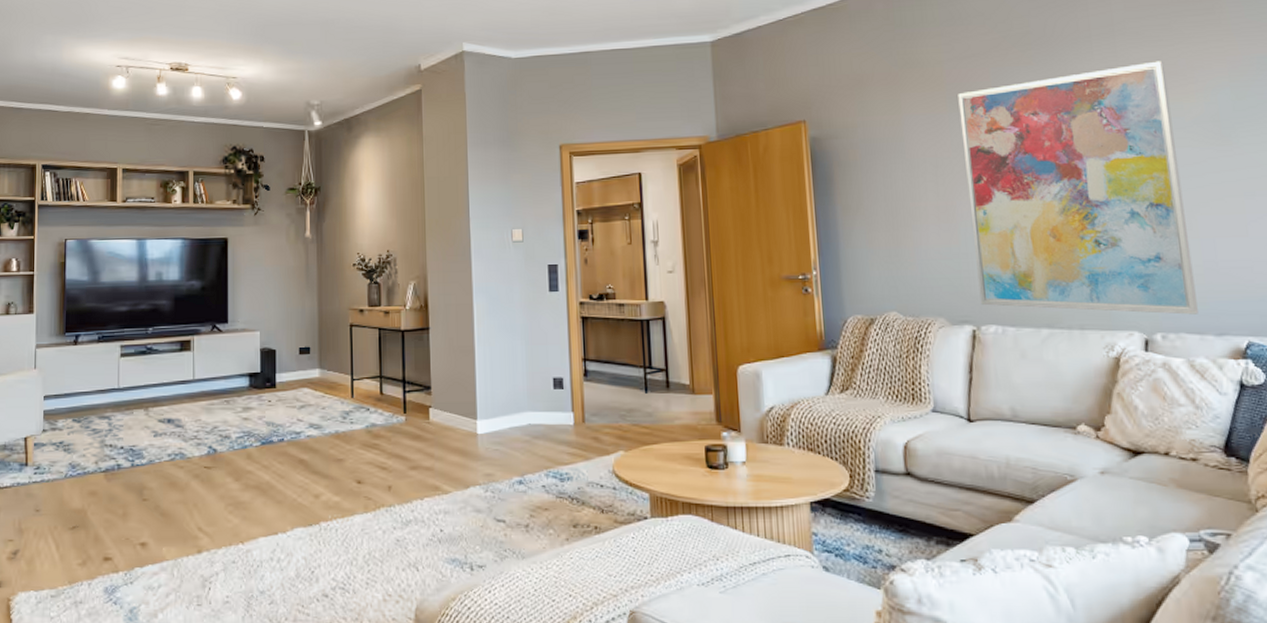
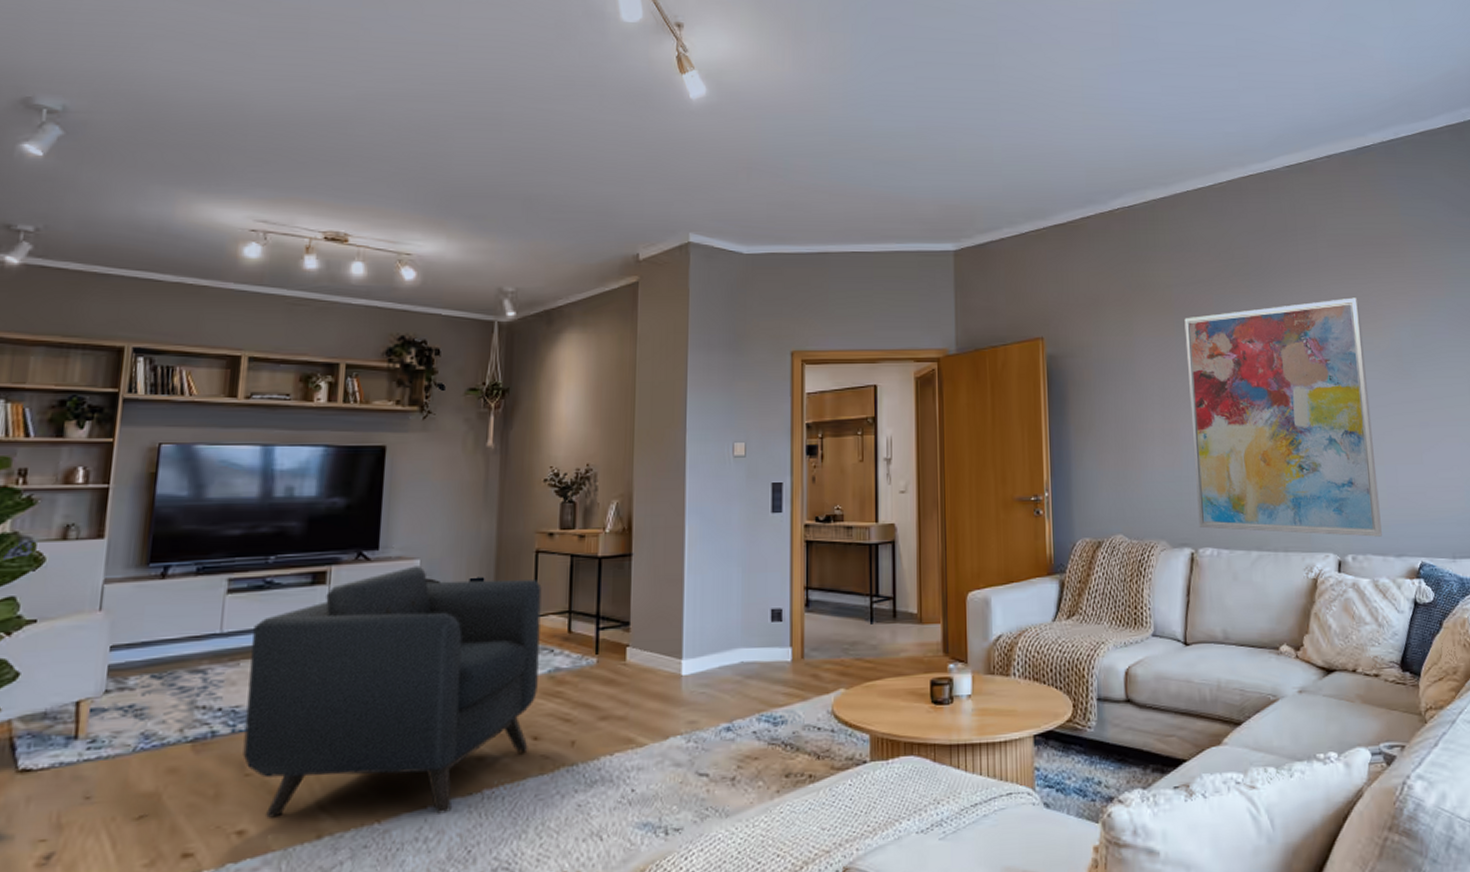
armchair: none [140,336,358,540] -> present [243,566,542,818]

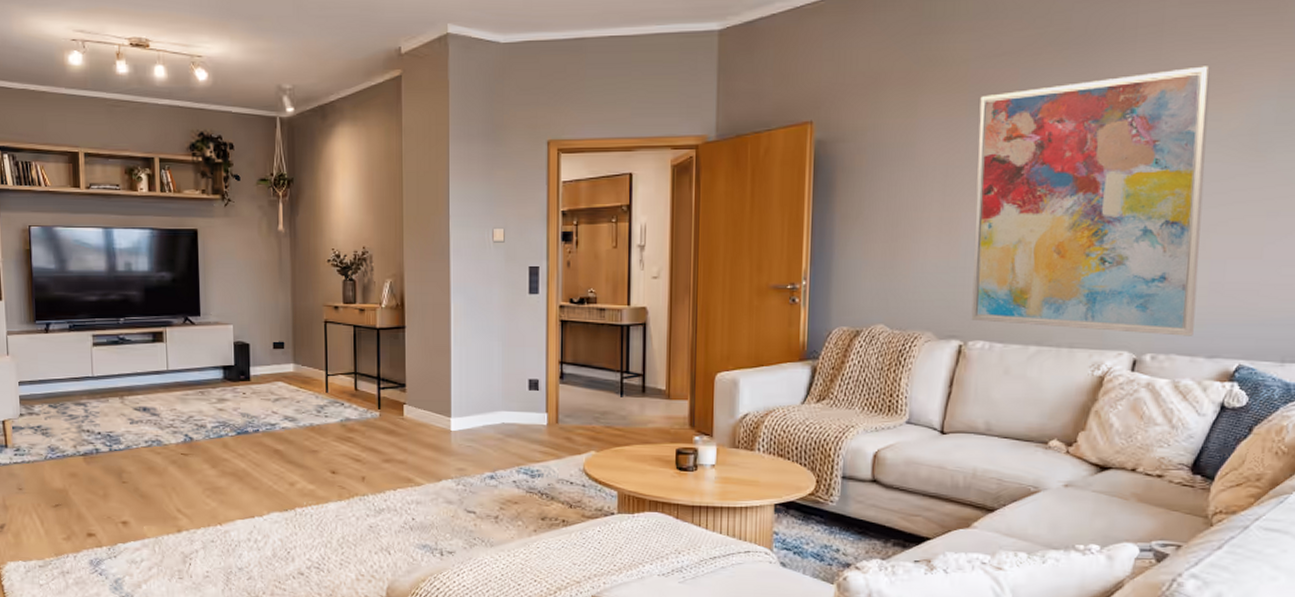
armchair: present [243,566,542,818] -> none [115,330,333,523]

